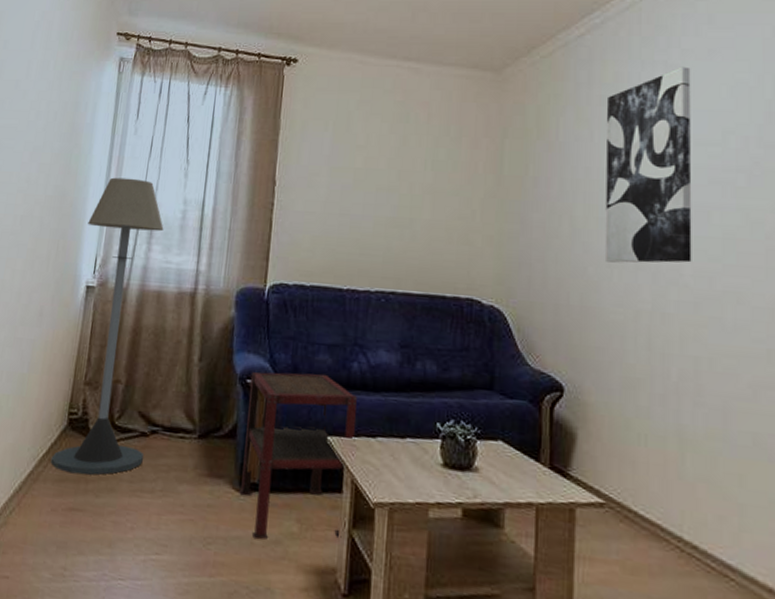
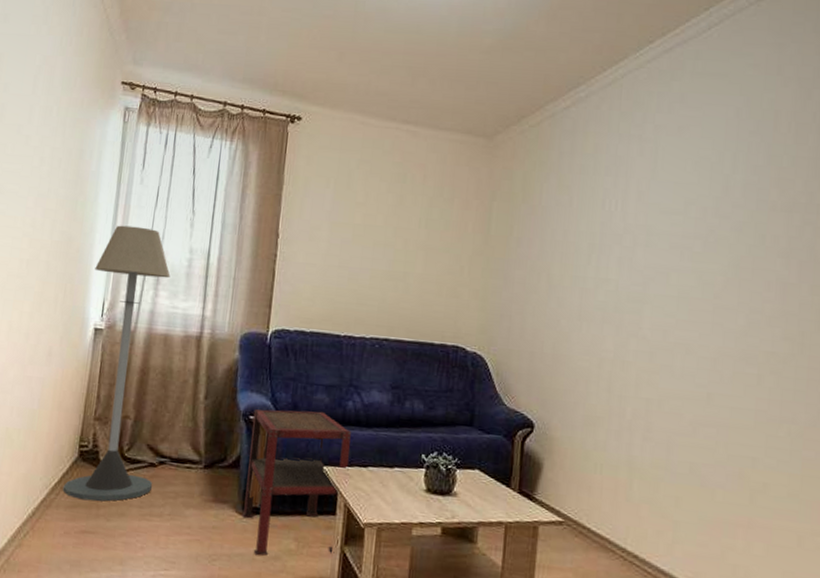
wall art: present [604,66,692,263] -> none [575,141,662,318]

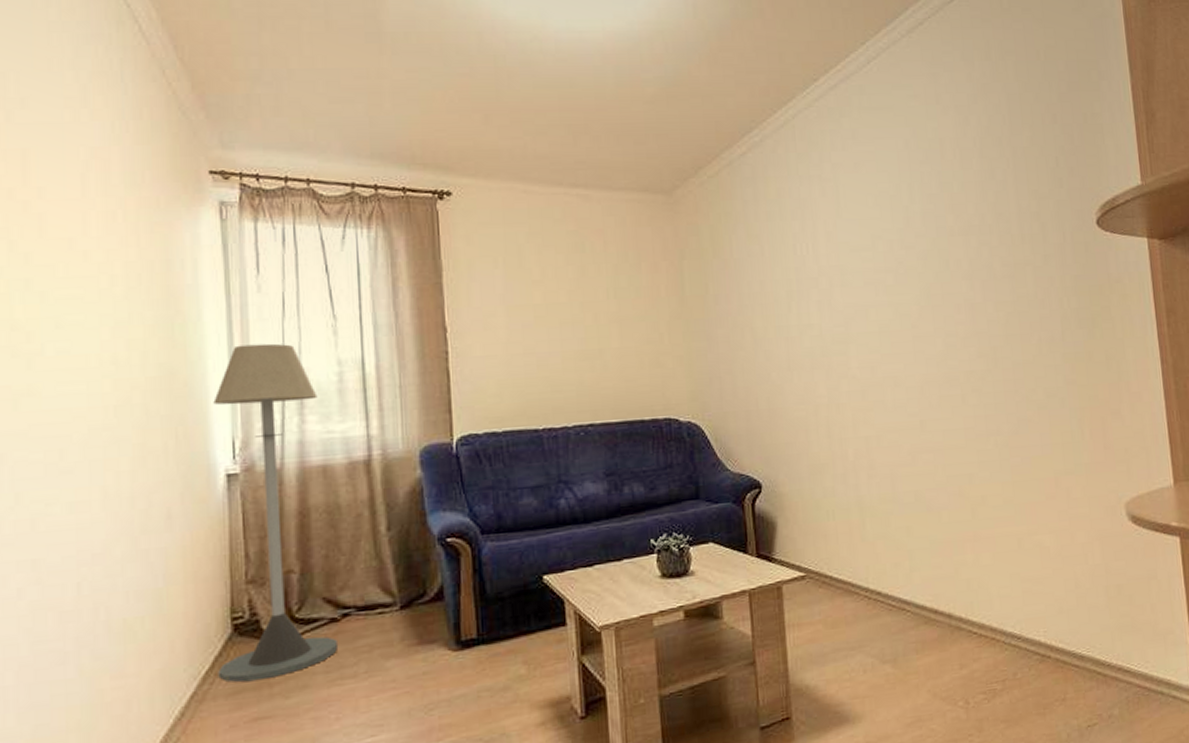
side table: present [242,409,351,556] -> none [450,516,573,692]

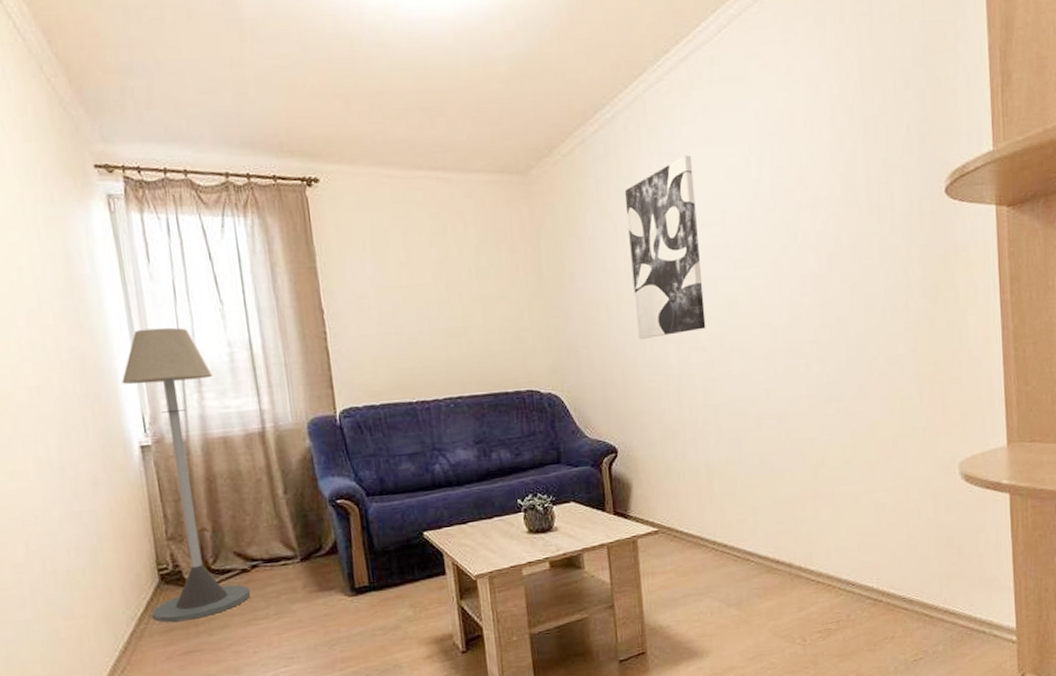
wall art: none [772,180,857,366] -> present [624,155,706,339]

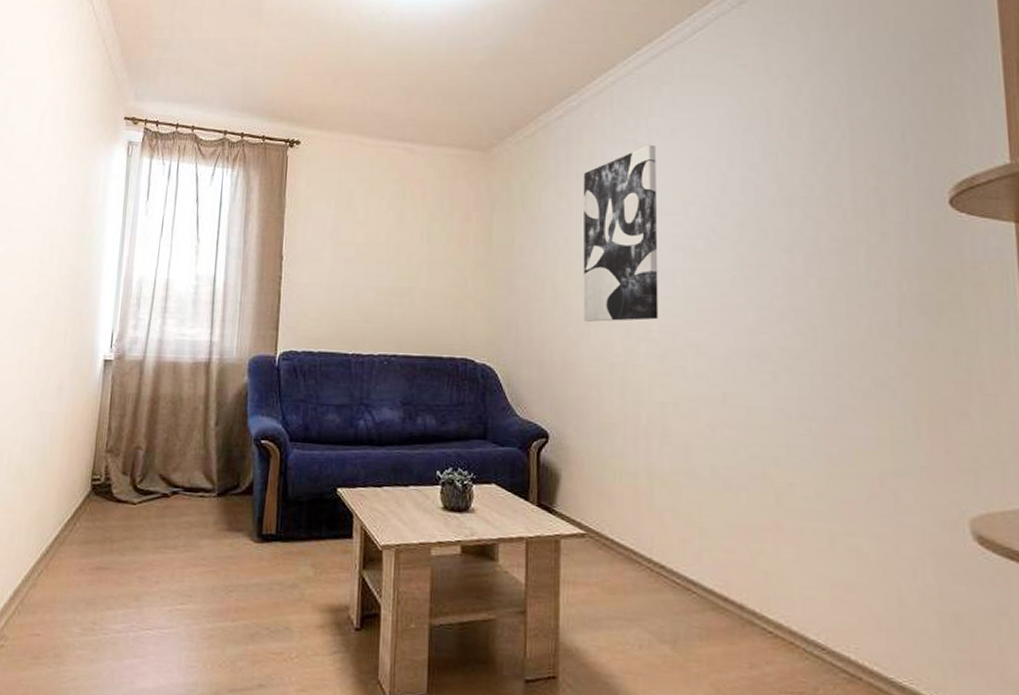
floor lamp: present [122,327,250,623] -> none [76,256,177,536]

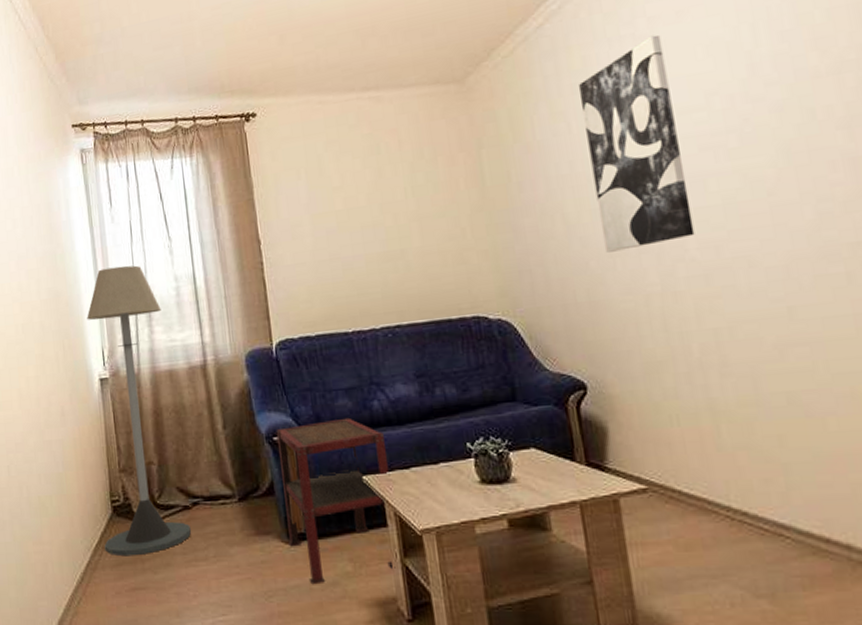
floor lamp: none [76,256,177,536] -> present [87,265,191,557]
side table: none [257,432,364,585] -> present [276,417,396,585]

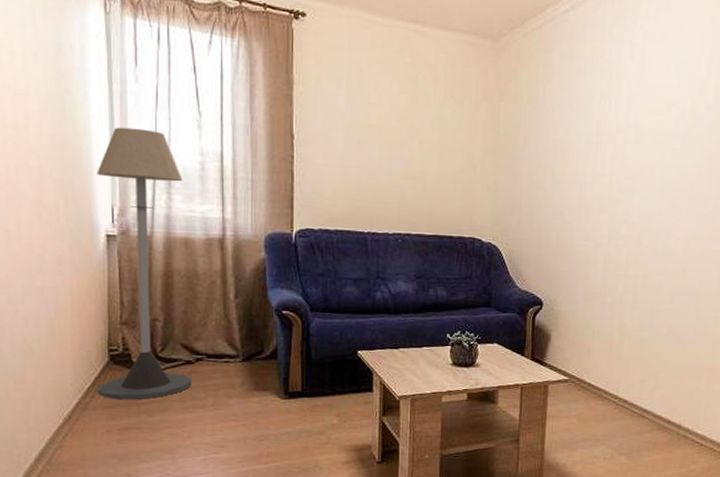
side table: present [276,417,396,585] -> none [284,302,382,433]
wall art: present [578,34,695,253] -> none [576,46,649,208]

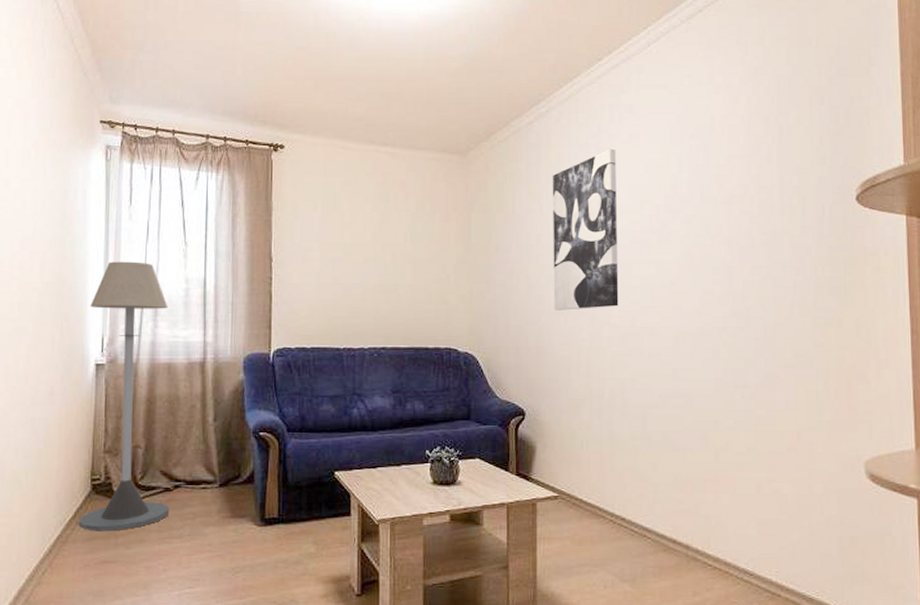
wall art: none [576,46,649,208] -> present [552,149,619,310]

